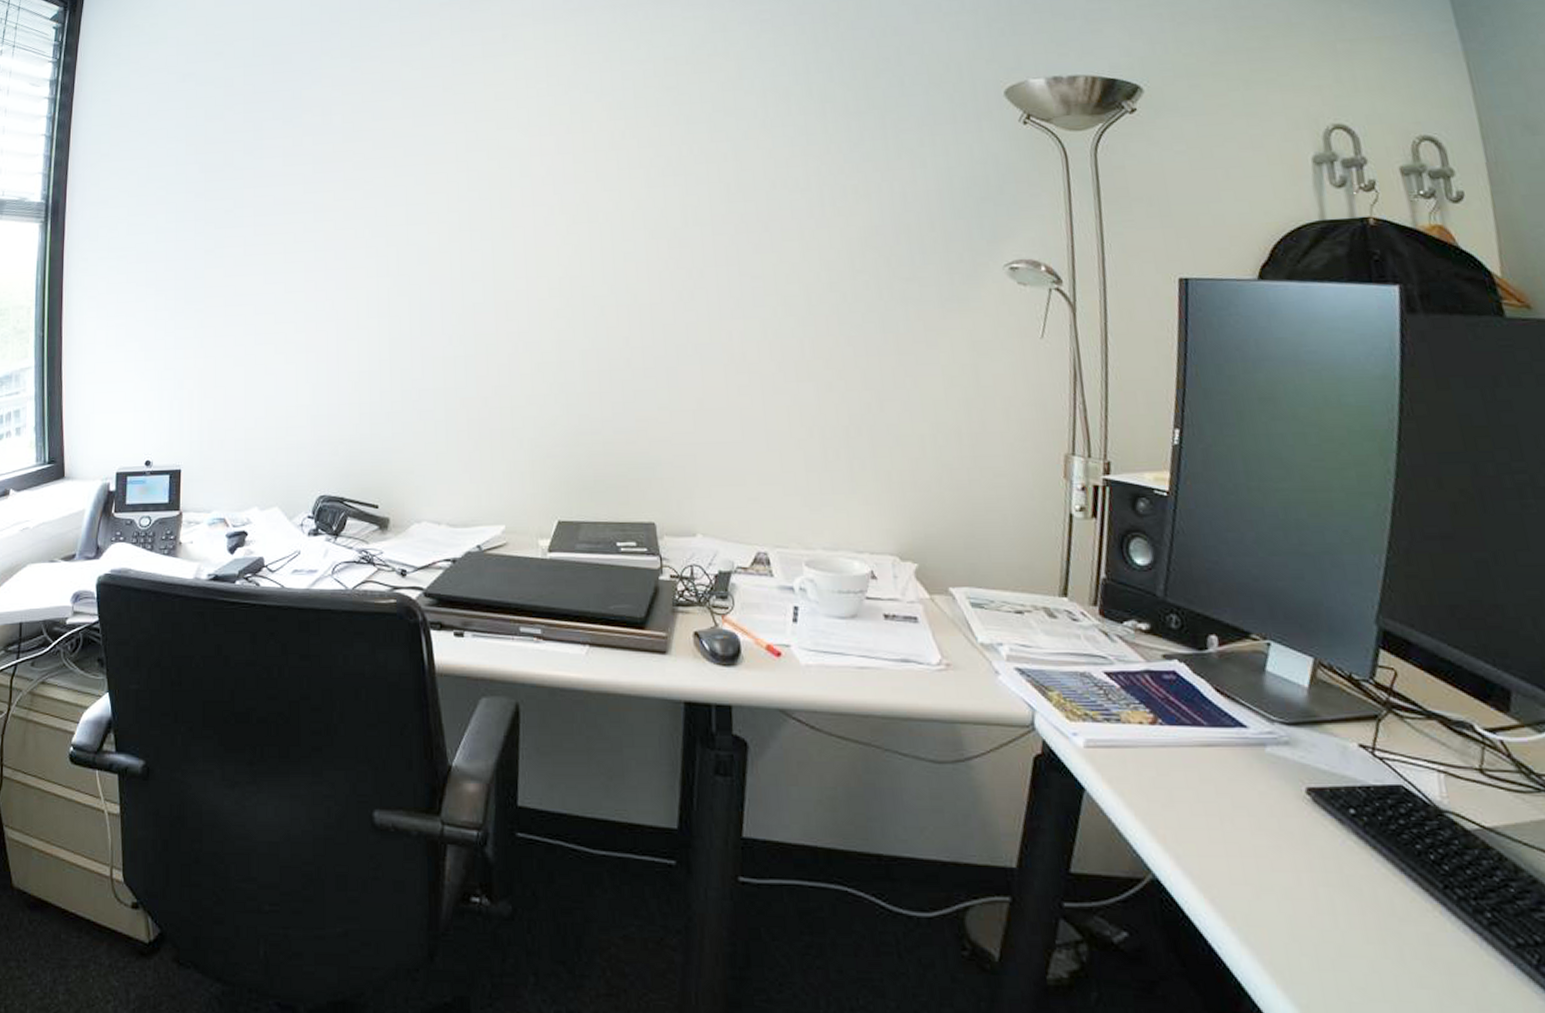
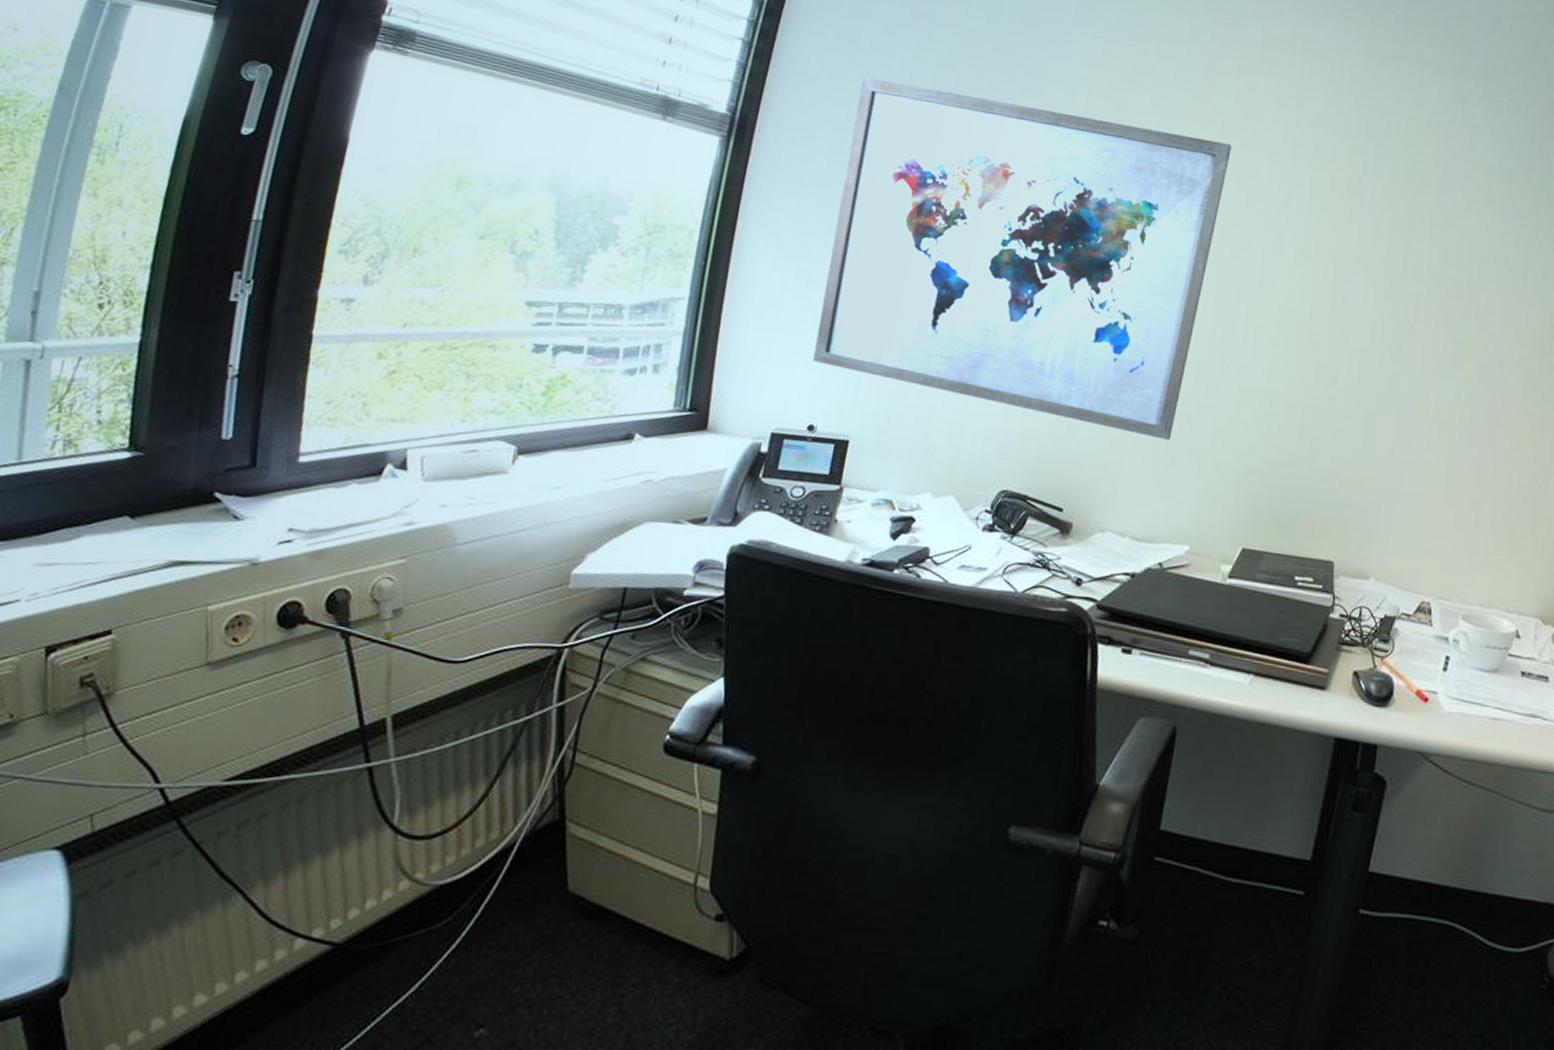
wall art: none [140,128,488,426] -> present [812,76,1232,440]

